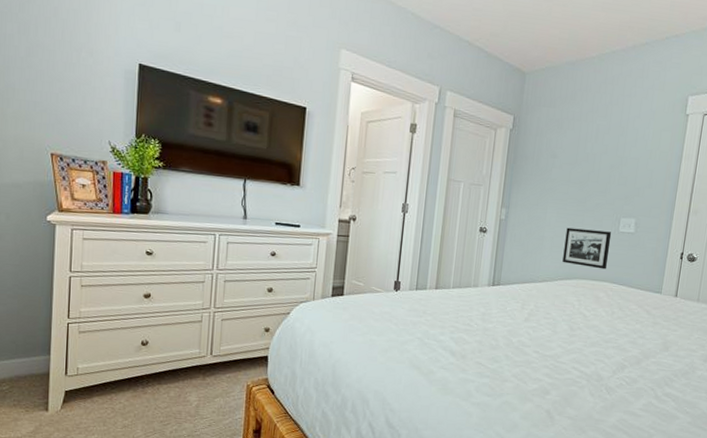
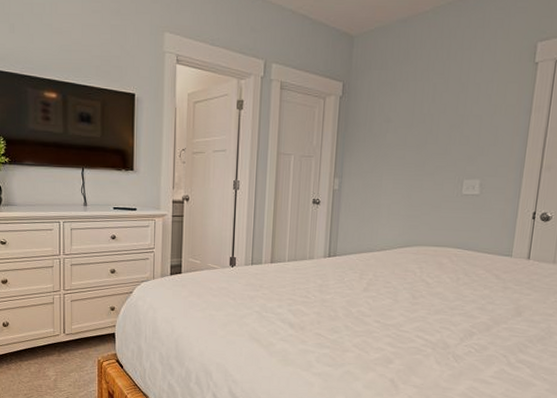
picture frame: present [562,227,612,270] -> none [401,193,454,235]

